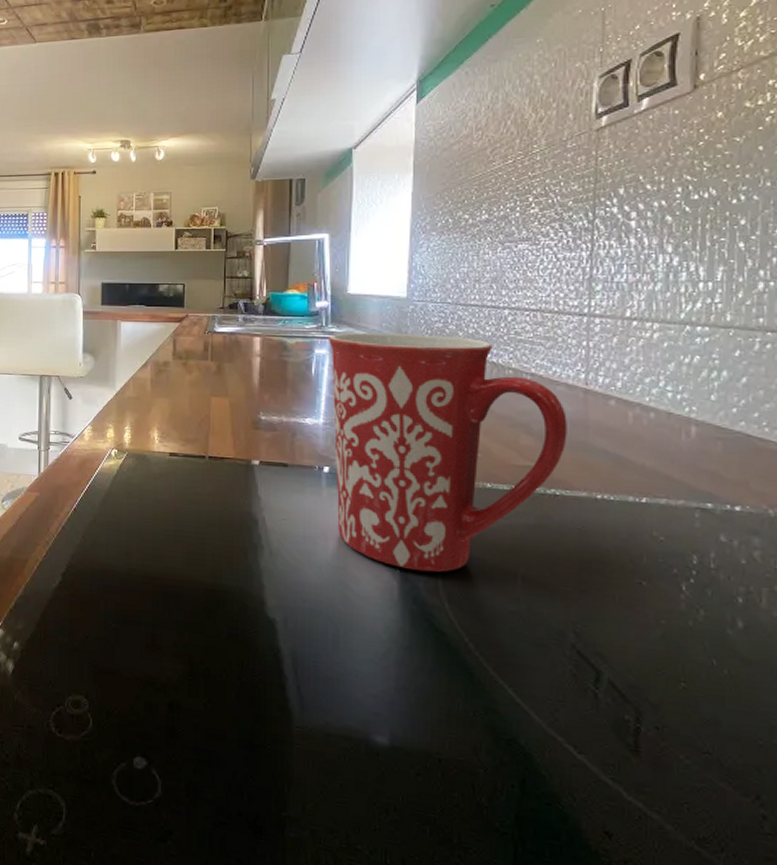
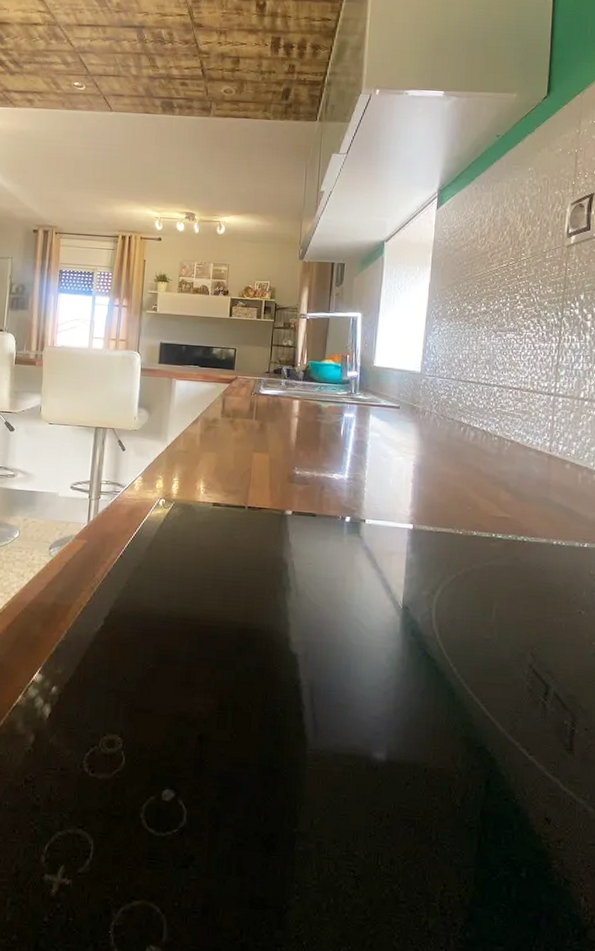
mug: present [327,332,567,572] -> none [354,400,535,608]

